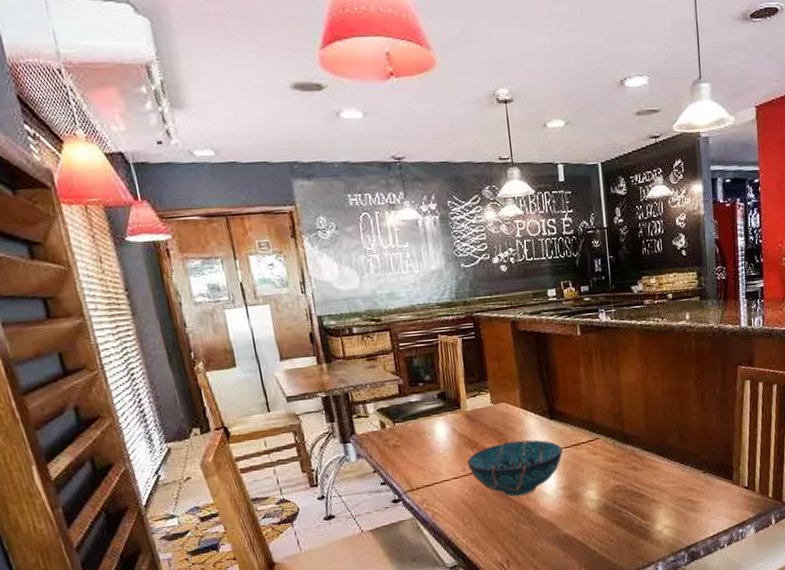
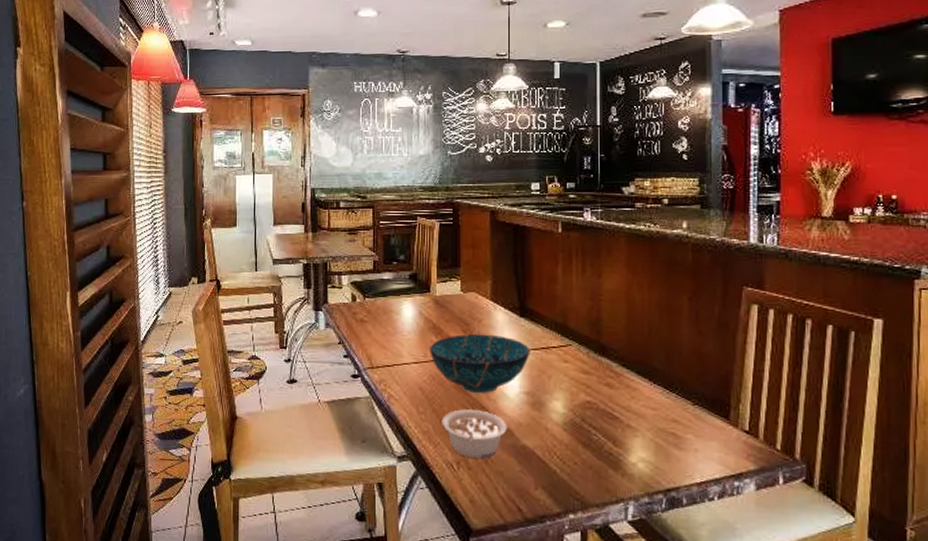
legume: none [487,510,549,555] -> present [441,409,507,459]

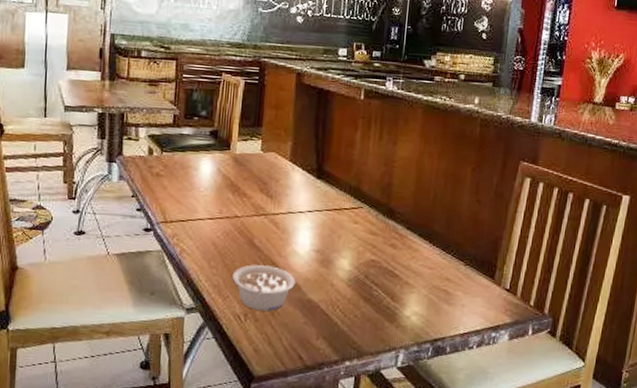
decorative bowl: present [430,333,530,394] -> none [225,192,324,251]

